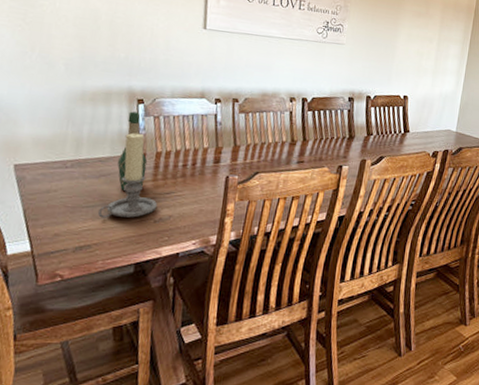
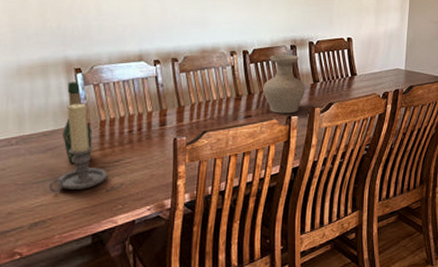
vase: none [317,105,359,163] -> present [263,55,306,114]

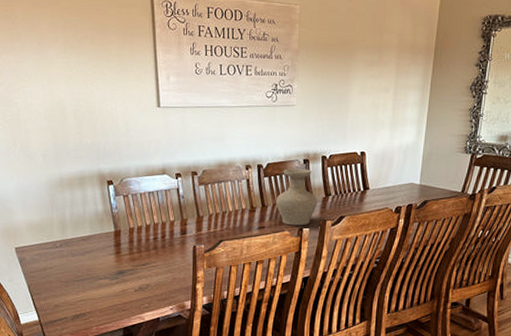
candle holder: present [48,103,108,192] -> none [87,212,136,290]
wine bottle: present [62,82,93,163] -> none [97,193,123,265]

